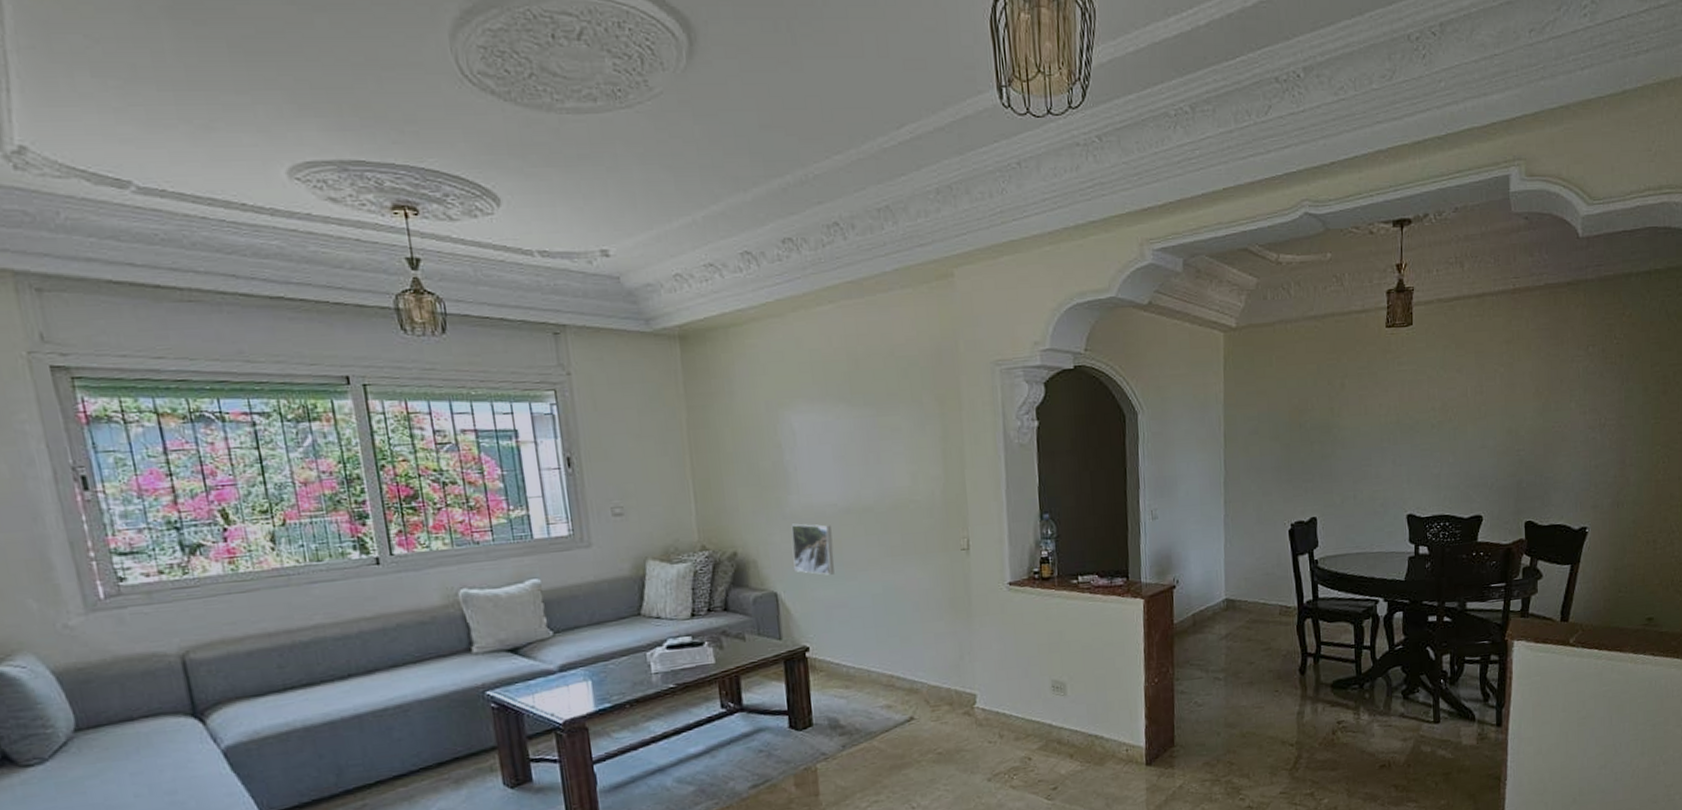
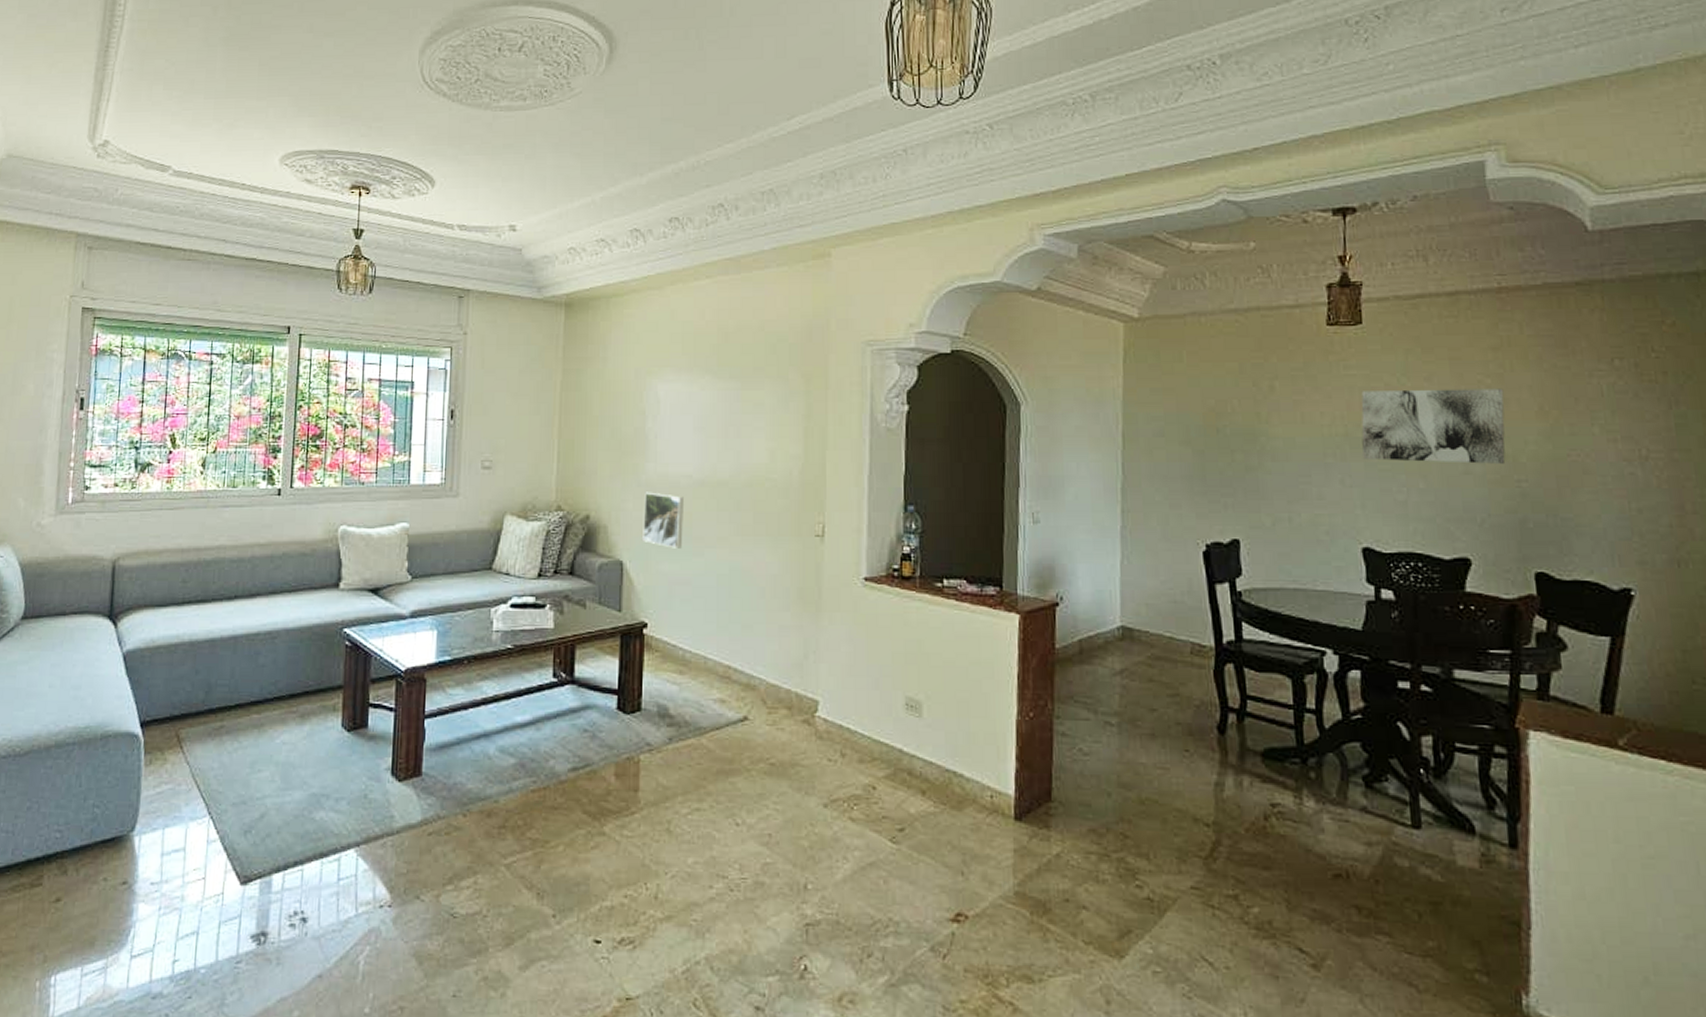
wall art: none [1409,375,1512,442] -> present [1361,388,1506,464]

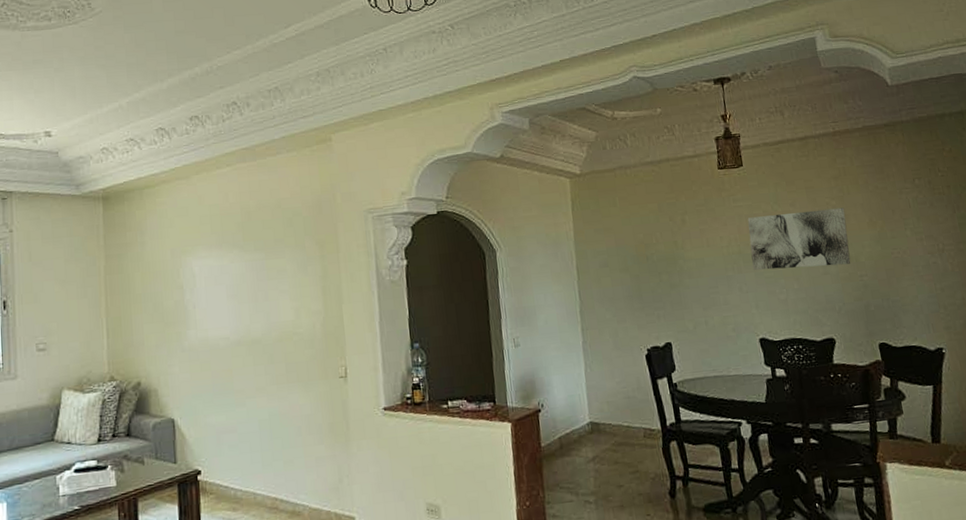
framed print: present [643,492,684,549] -> none [189,355,226,403]

